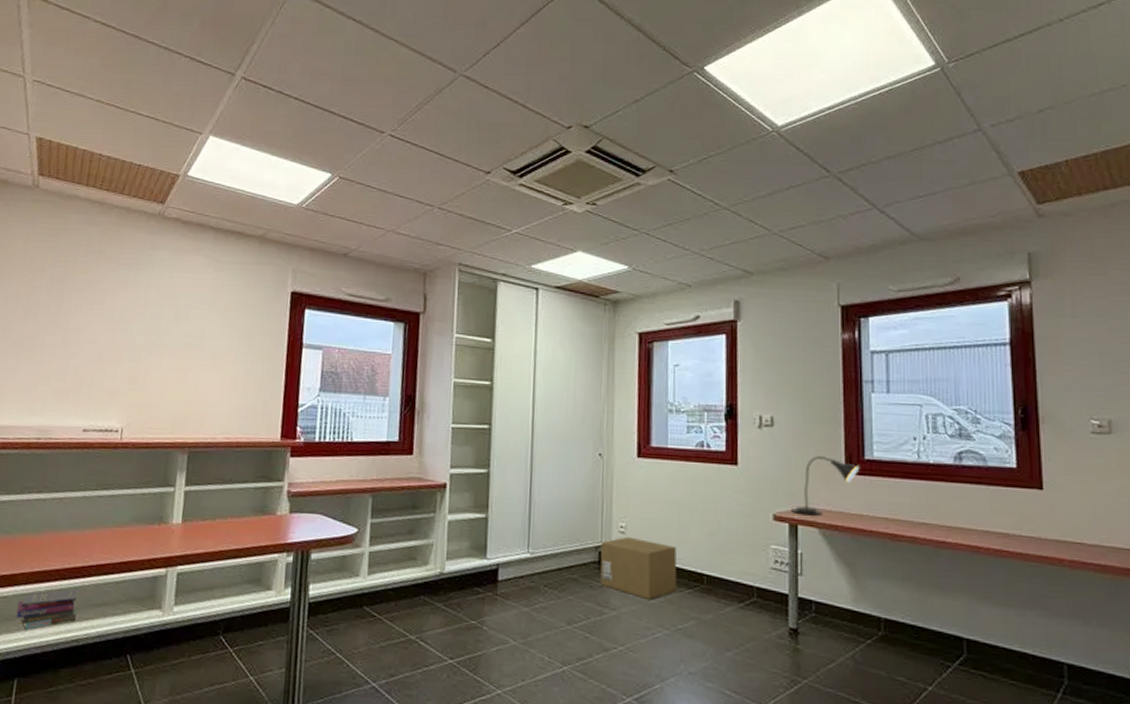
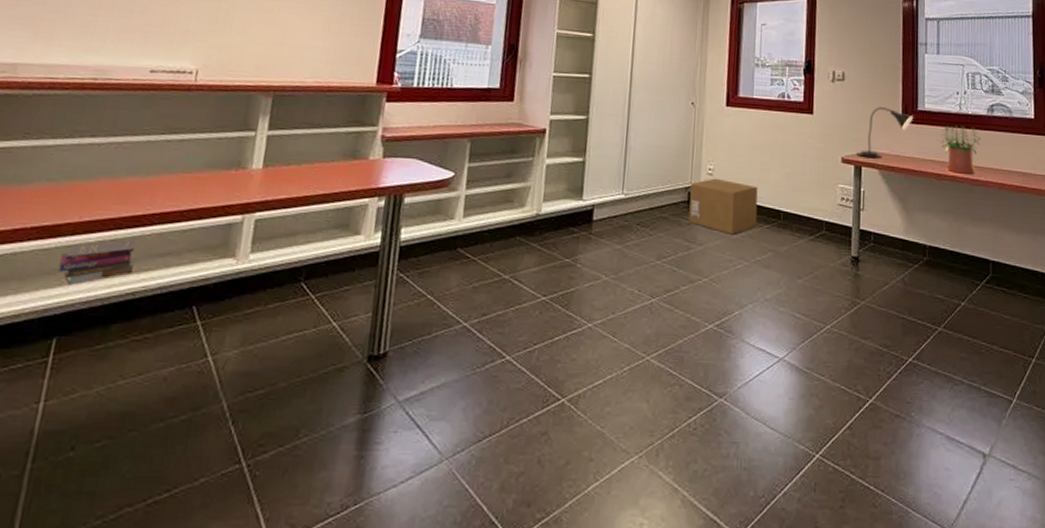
potted plant: none [894,476,946,535] -> present [940,125,981,174]

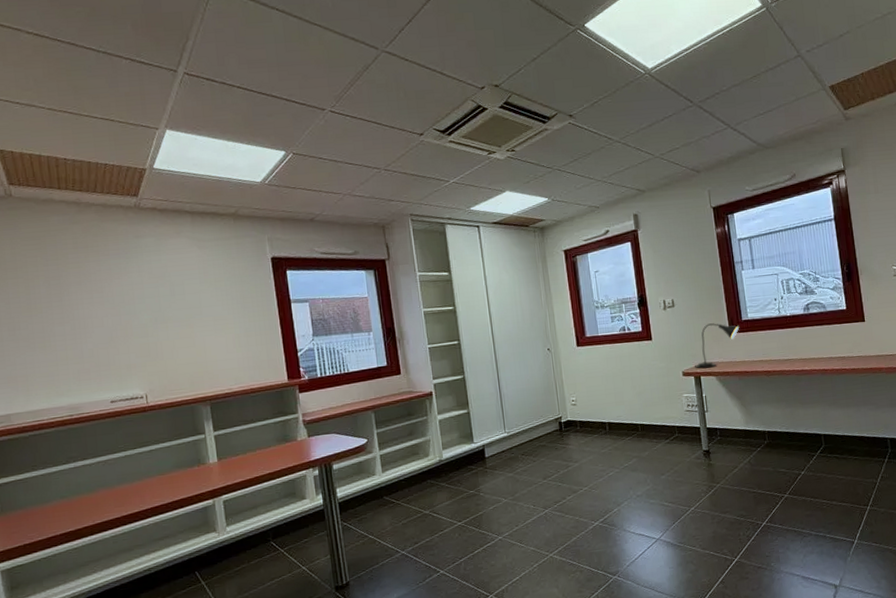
books: present [58,238,137,284] -> none [88,530,144,570]
box: present [688,178,758,235] -> none [559,406,620,450]
potted plant: present [940,125,981,174] -> none [765,326,801,368]

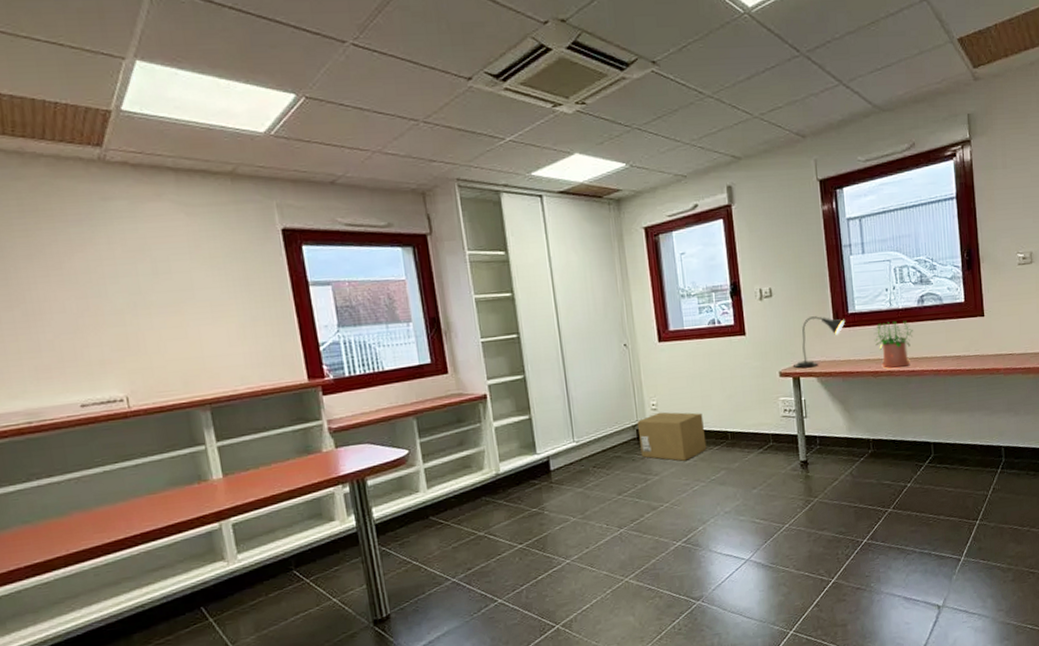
box: none [559,406,620,450] -> present [637,412,707,461]
potted plant: none [765,326,801,368] -> present [873,320,913,368]

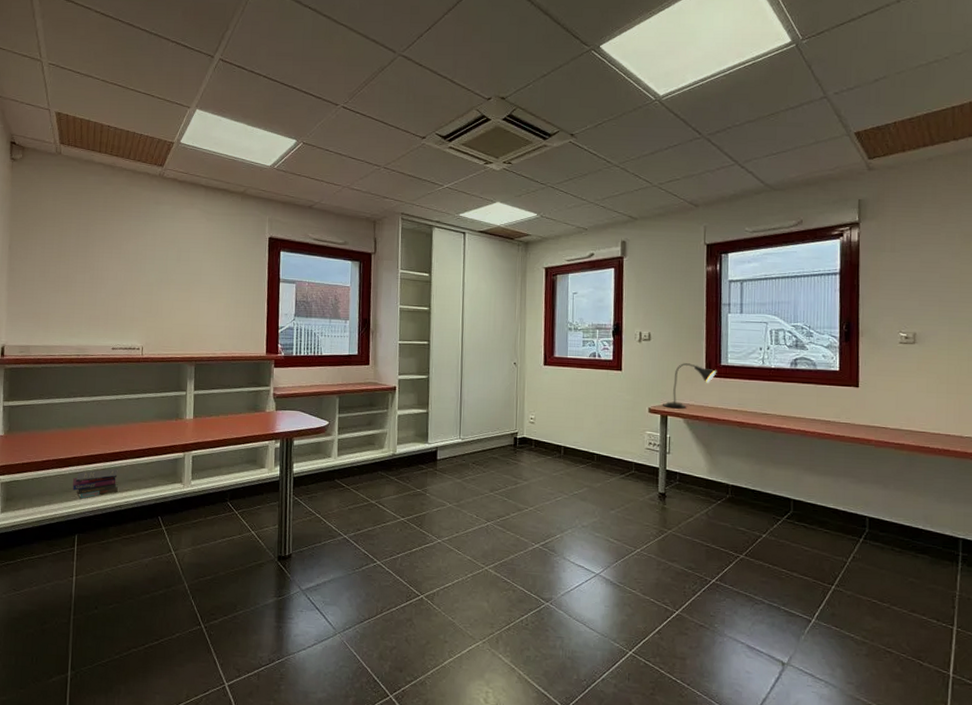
books: none [63,559,134,608] -> present [72,468,118,499]
box: present [637,412,707,461] -> none [515,426,574,473]
potted plant: present [873,320,913,368] -> none [743,378,783,422]

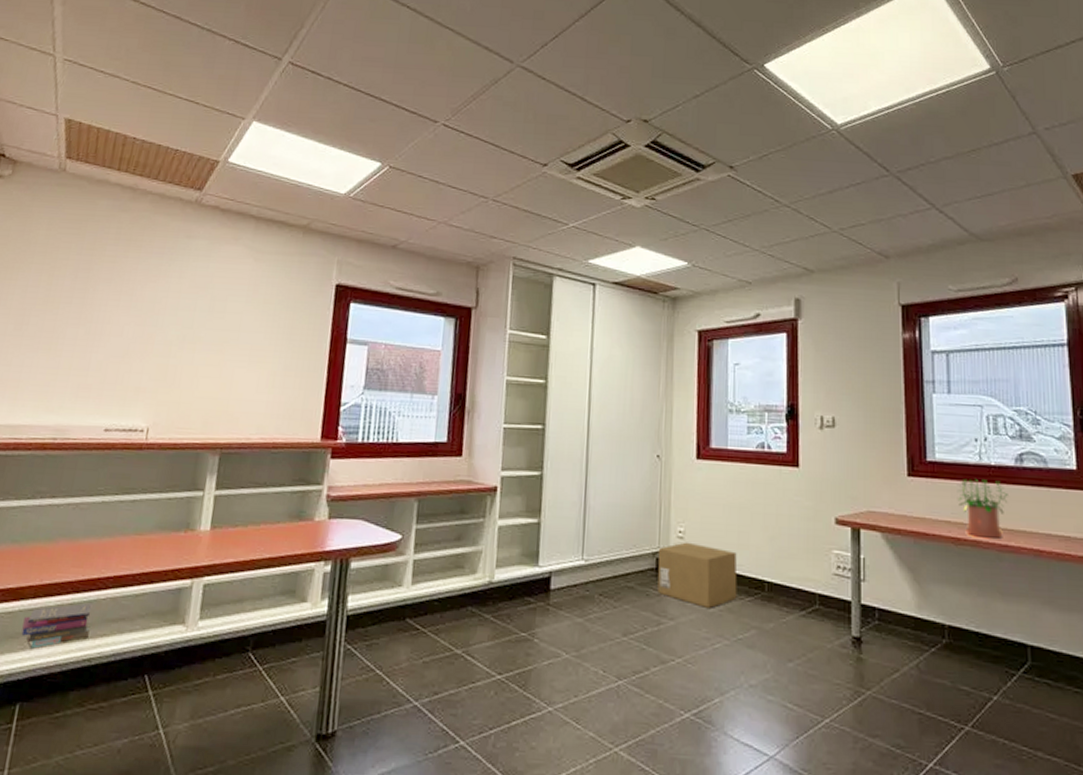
box: none [515,426,574,473] -> present [657,542,737,608]
desk lamp: present [662,363,717,409] -> none [852,458,922,520]
potted plant: none [743,378,783,422] -> present [957,478,1008,538]

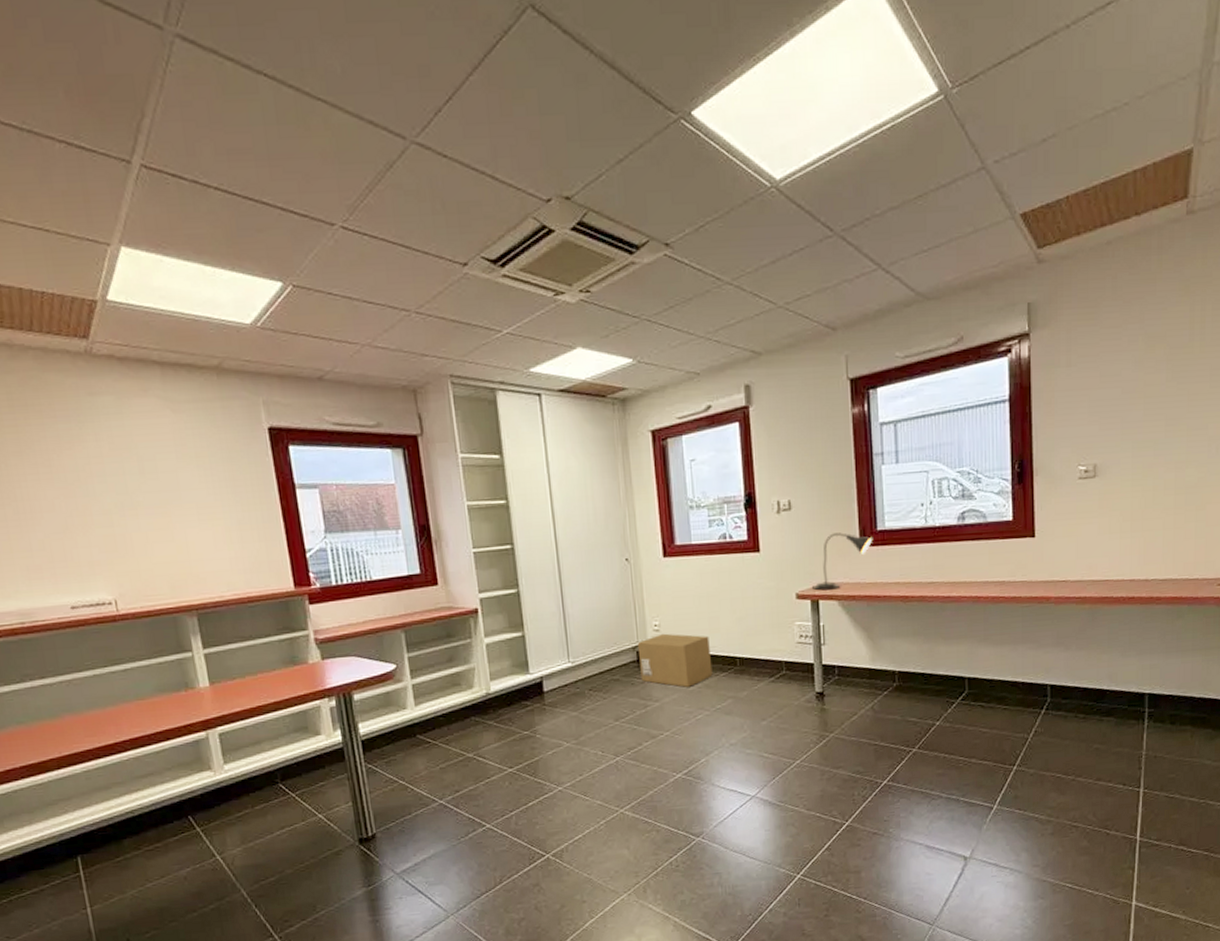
books: present [21,602,93,649] -> none [56,765,124,811]
desk lamp: none [852,458,922,520] -> present [811,533,873,591]
potted plant: present [957,478,1008,538] -> none [905,540,951,593]

